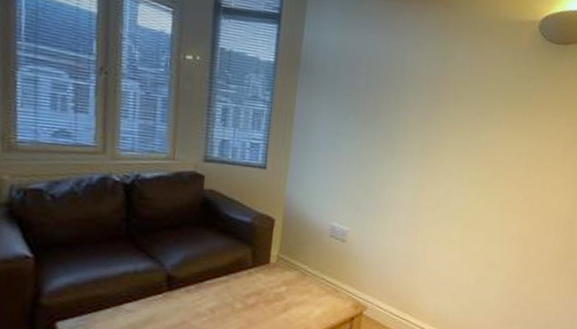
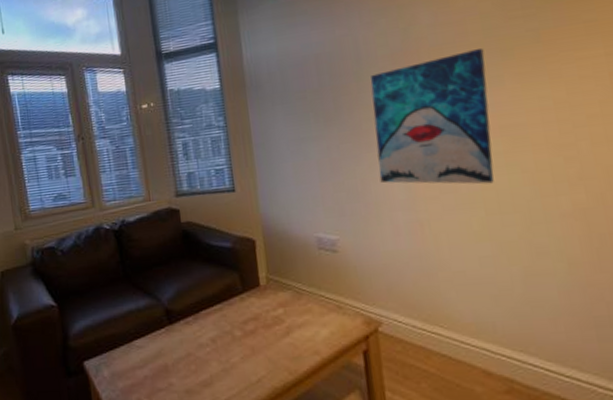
wall art: none [394,90,494,205] -> present [370,48,494,185]

